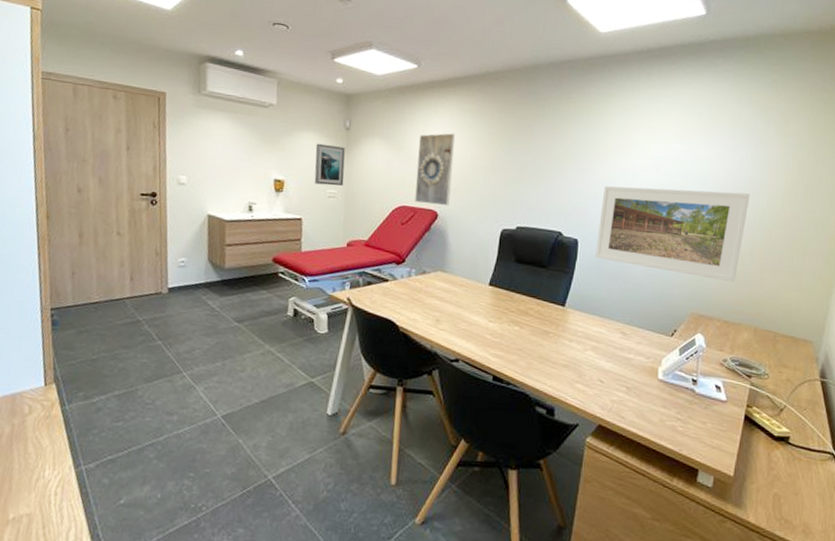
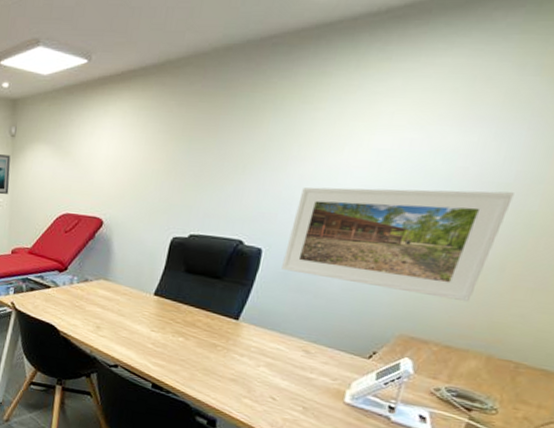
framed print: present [415,133,455,206] -> none [79,134,126,214]

